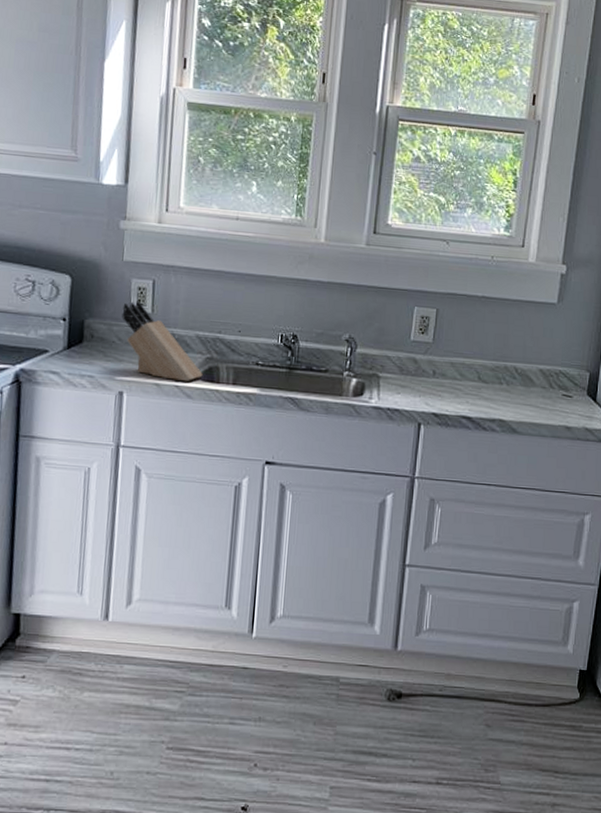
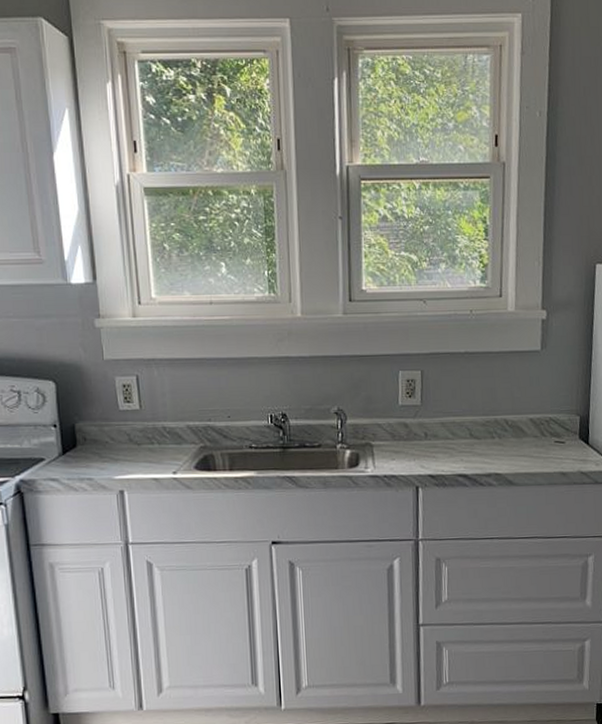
knife block: present [122,301,203,382] -> none [110,398,199,474]

